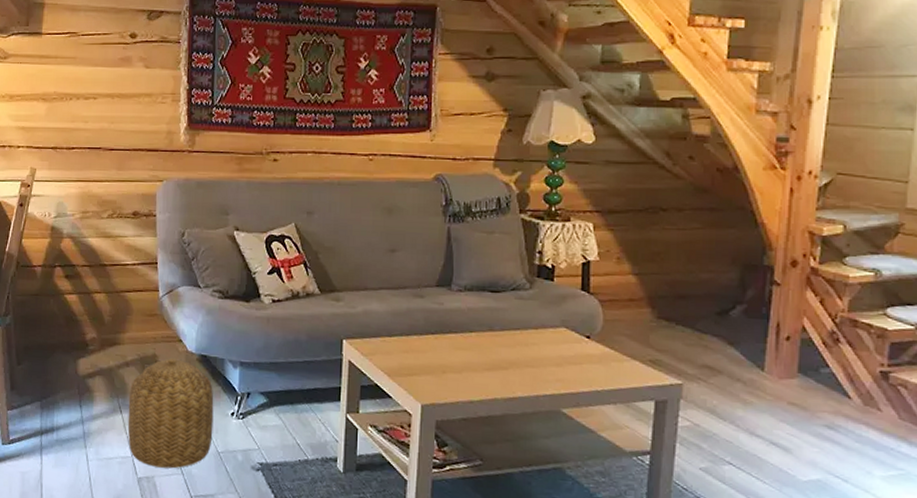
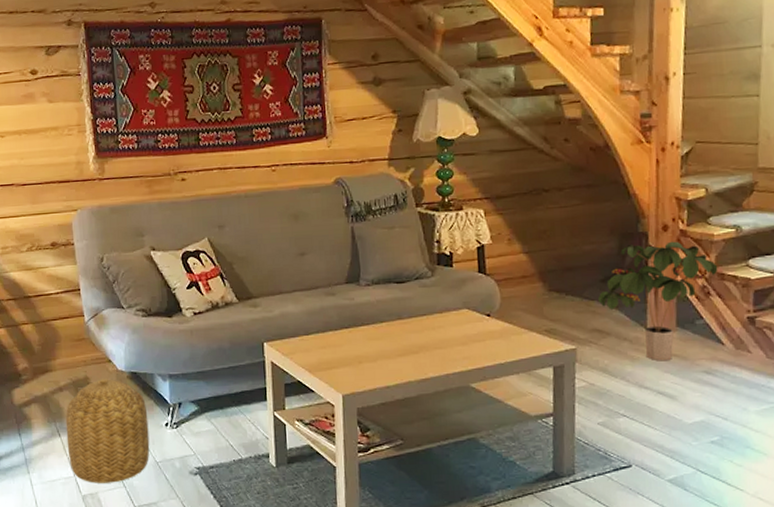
potted plant: none [711,276,851,409] -> present [597,241,718,361]

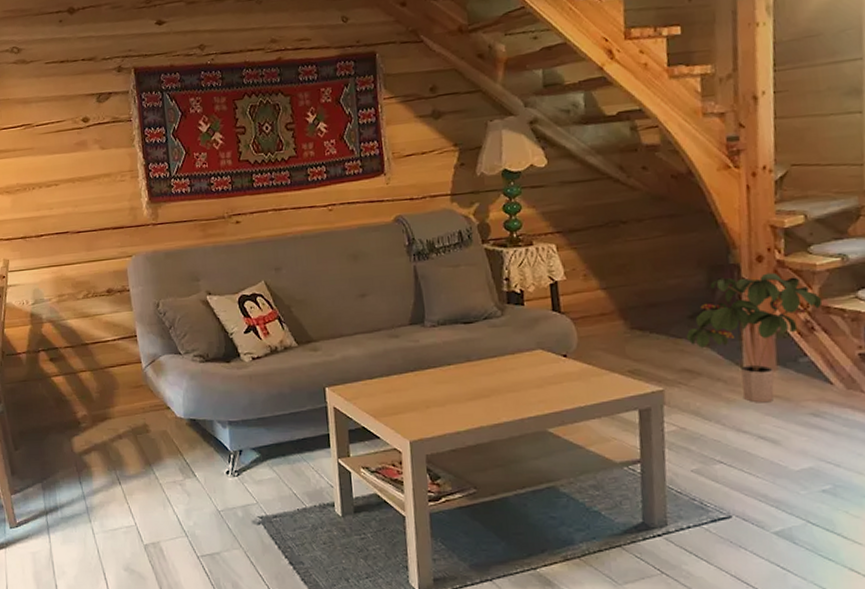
basket: present [65,379,150,483] -> none [125,426,211,532]

